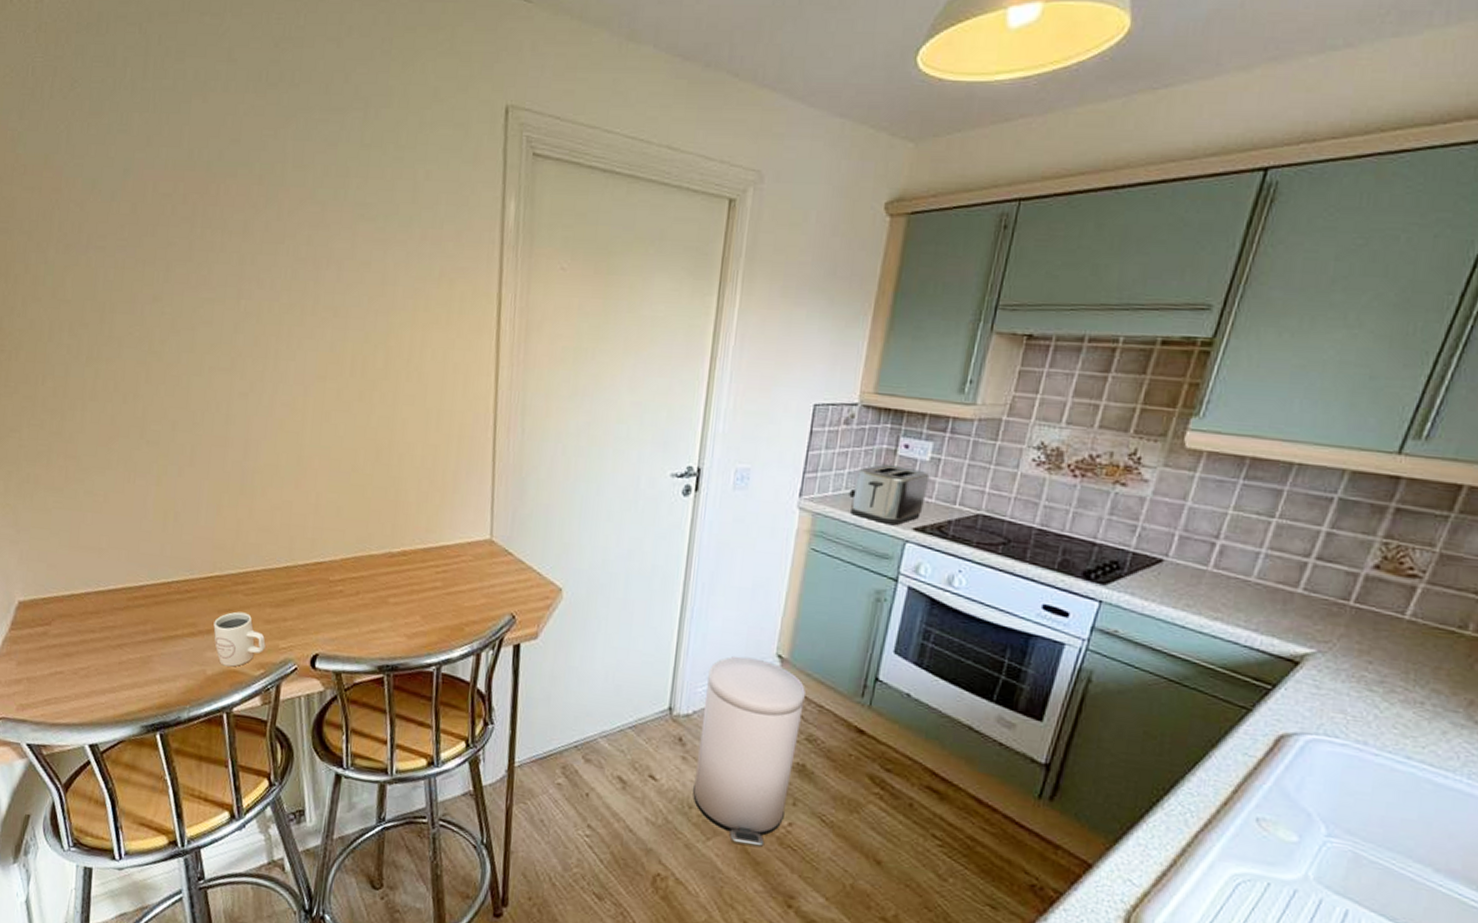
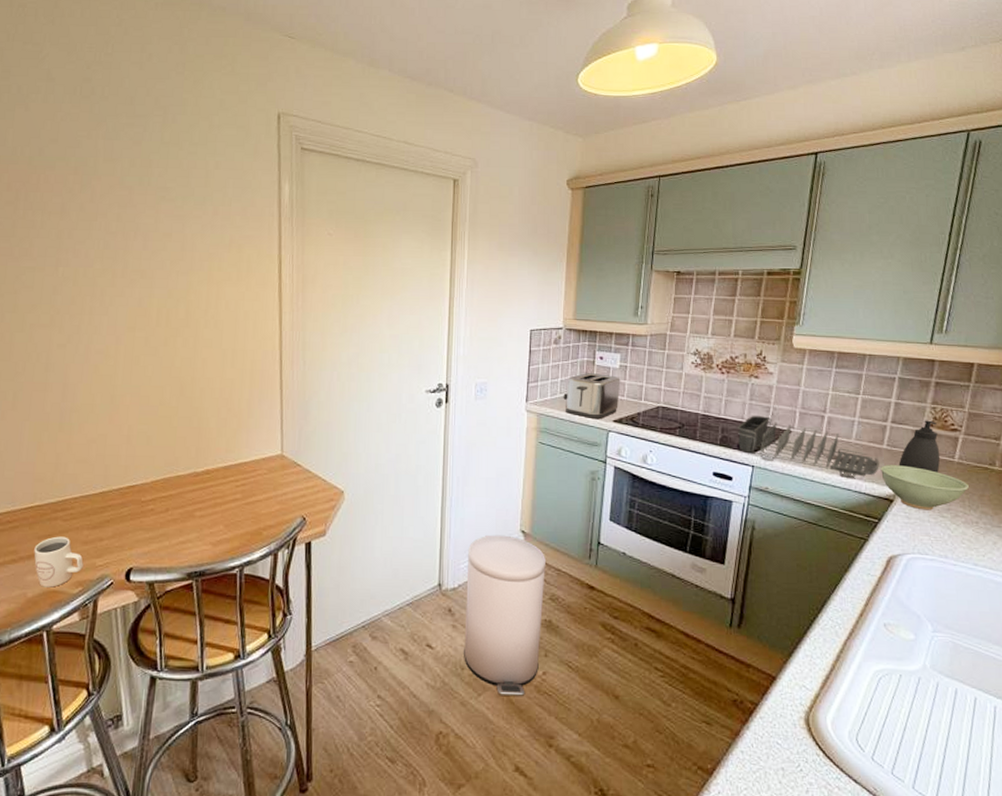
dish rack: none [1084,535,1288,629] -> present [737,416,879,478]
bowl: none [1287,615,1420,681] -> present [881,465,969,511]
soap dispenser: none [1316,559,1386,632] -> present [898,420,941,473]

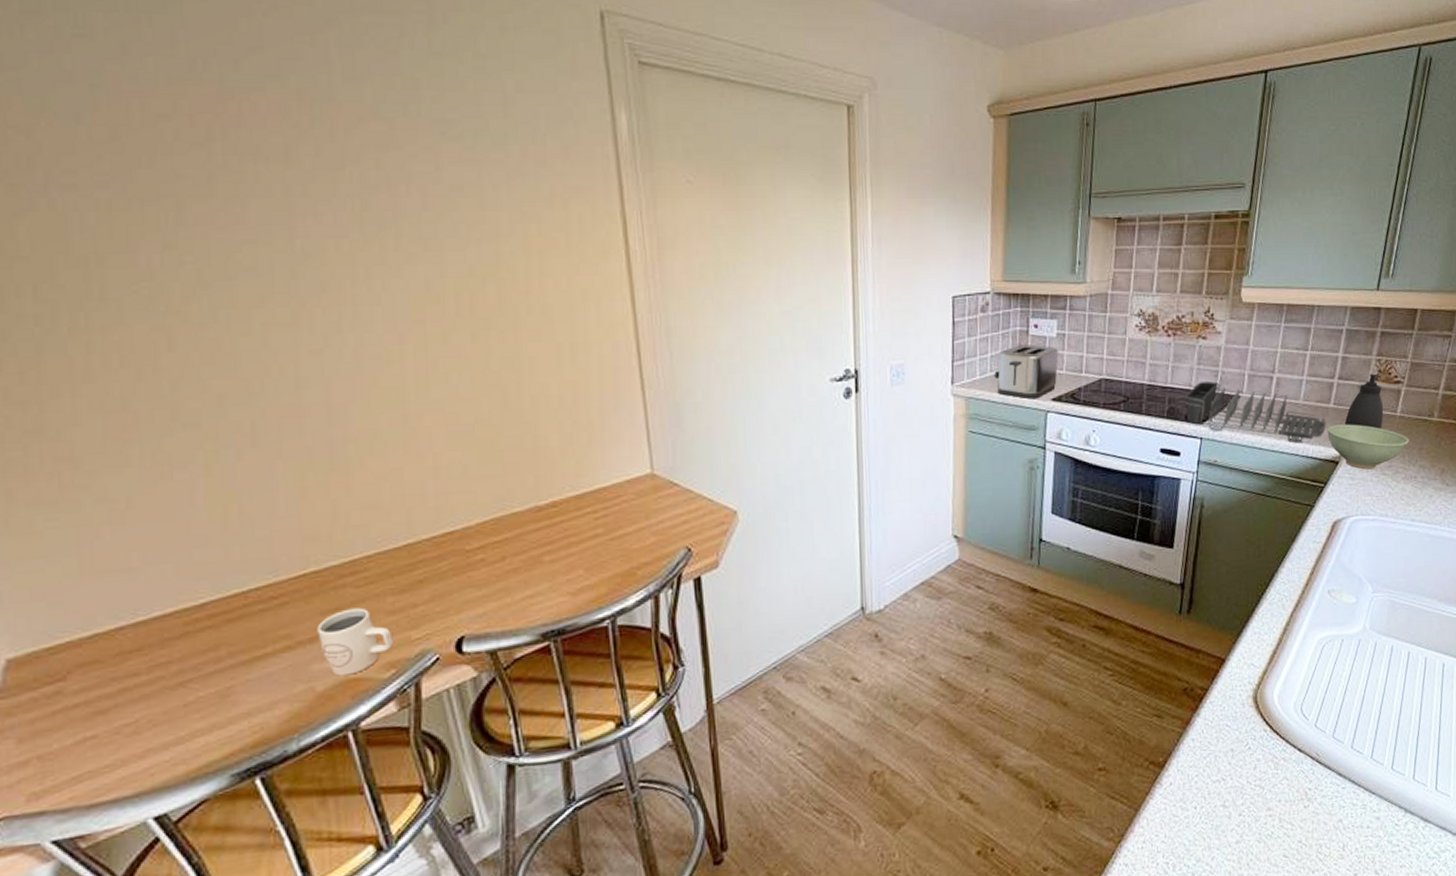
pedal bin: present [464,534,545,697] -> none [893,542,983,722]

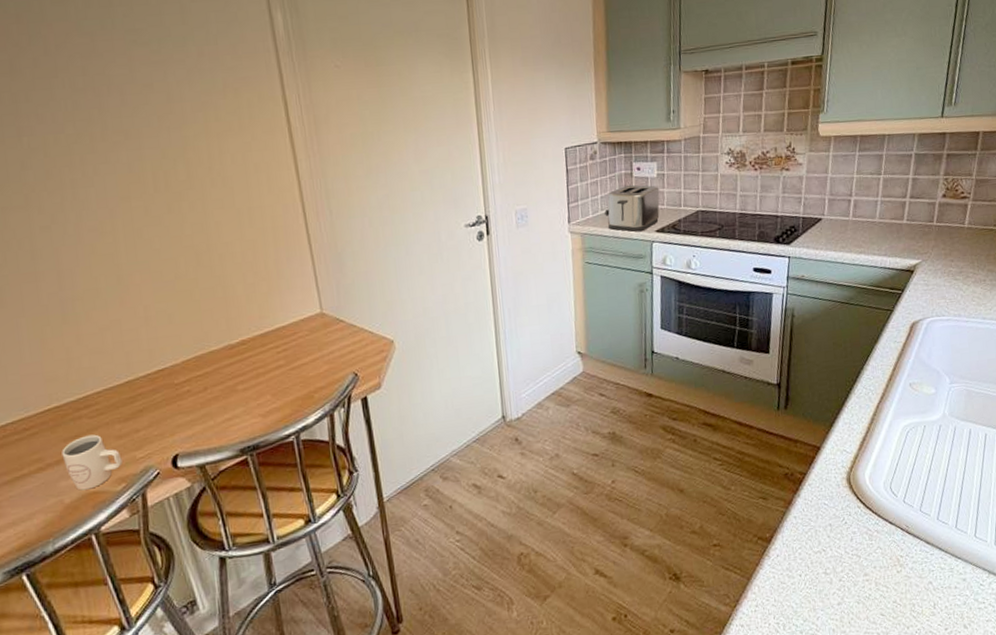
dish rack: present [1184,381,1326,442] -> none [772,207,901,256]
bowl: present [1327,424,1409,470] -> none [902,237,977,276]
soap dispenser: present [1344,373,1384,429] -> none [917,191,953,240]

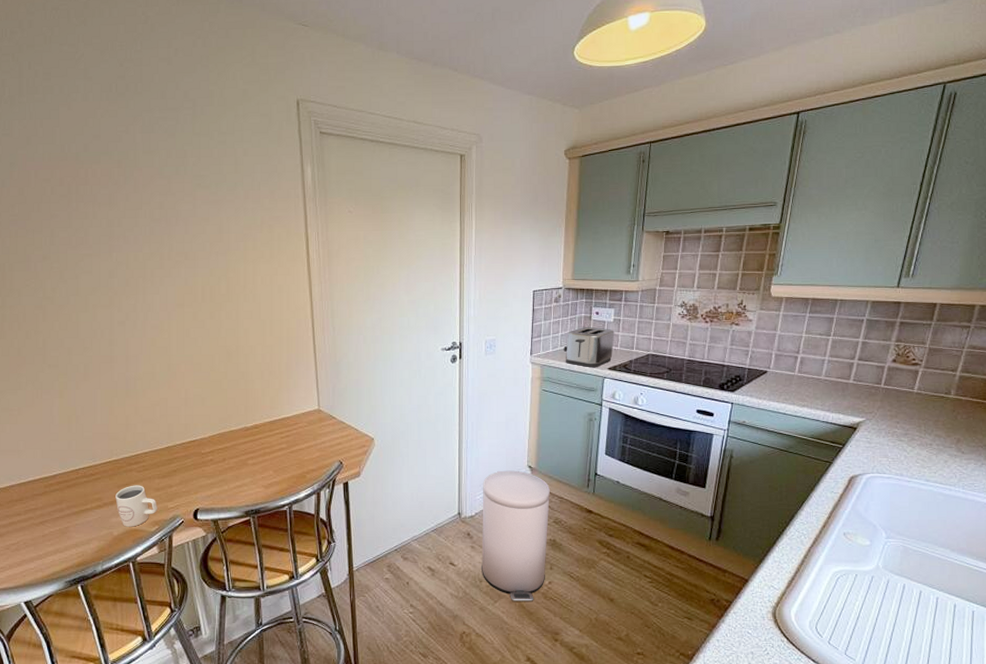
pedal bin: none [527,358,608,510] -> present [481,470,550,603]

